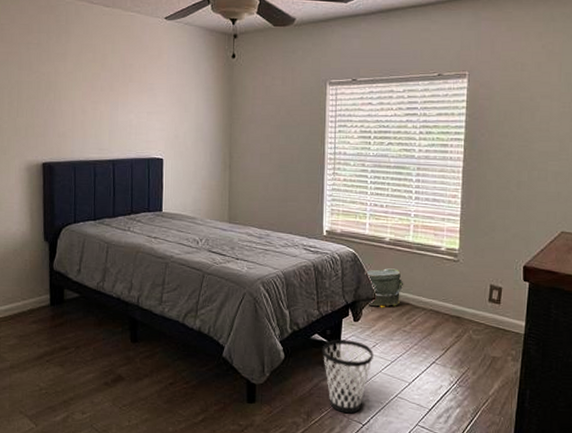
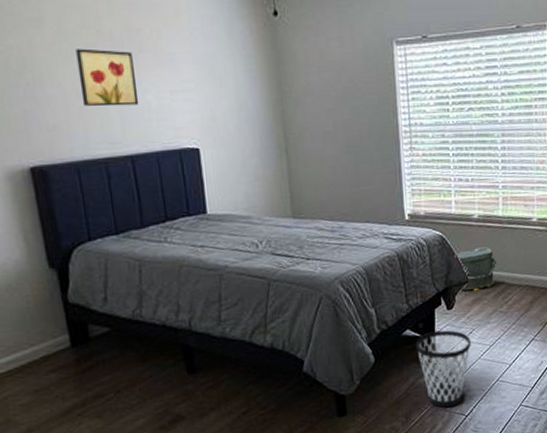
wall art: none [85,77,125,122] -> present [75,48,139,107]

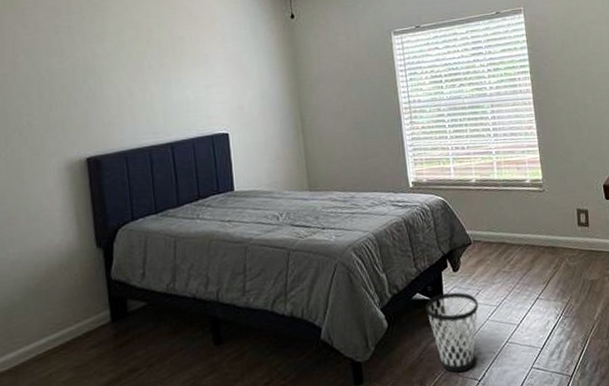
wall art: present [75,48,139,107] -> none [130,55,179,103]
bag: present [455,247,497,292] -> none [457,209,497,253]

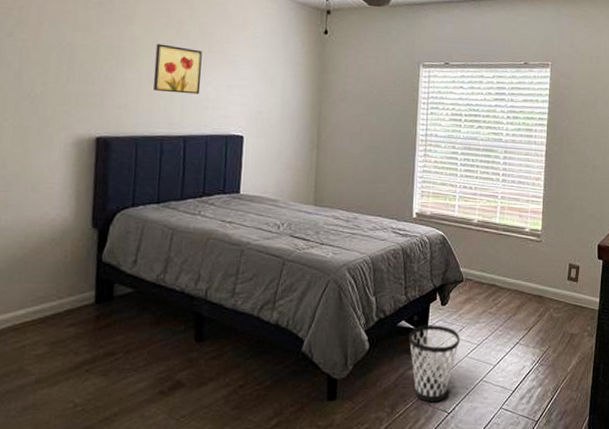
wall art: none [130,55,179,103] -> present [153,43,202,95]

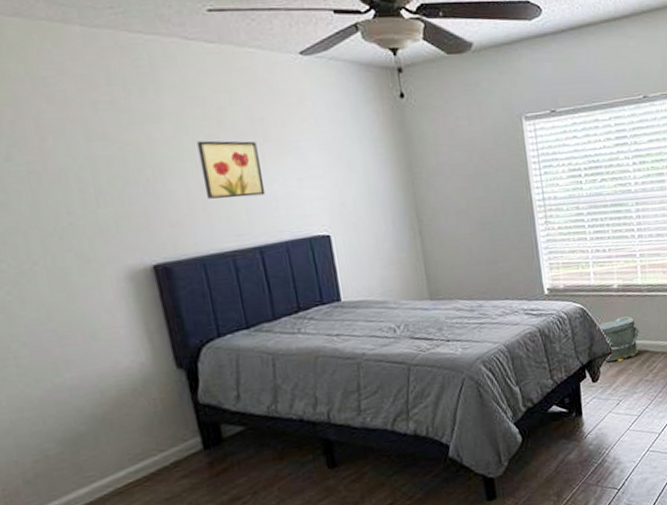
wastebasket: present [408,325,460,403] -> none [562,403,619,483]
bag: none [453,250,491,291] -> present [596,316,640,362]

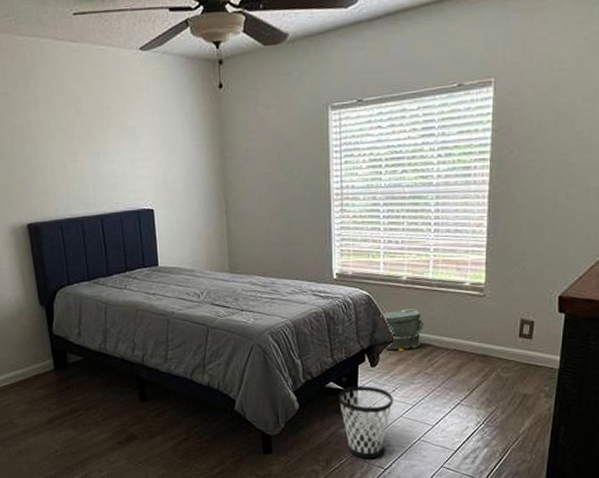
wall art: present [197,140,266,199] -> none [61,125,107,174]
wastebasket: none [562,403,619,483] -> present [338,386,393,459]

